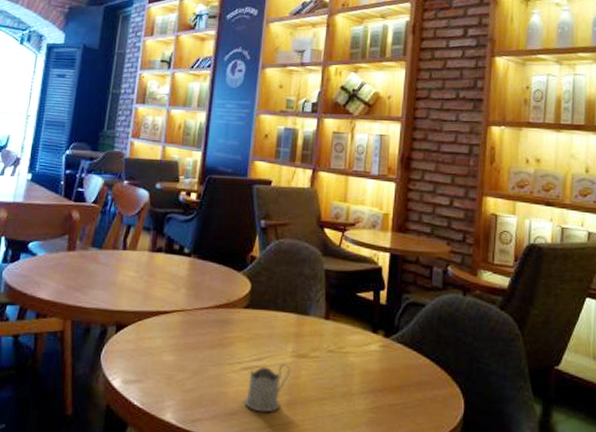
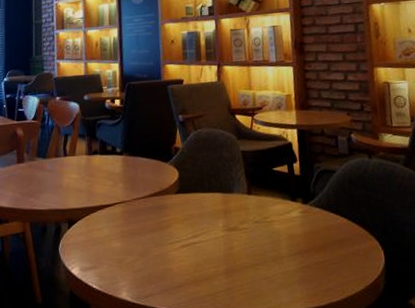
tea glass holder: present [244,363,291,413] -> none [188,237,225,283]

